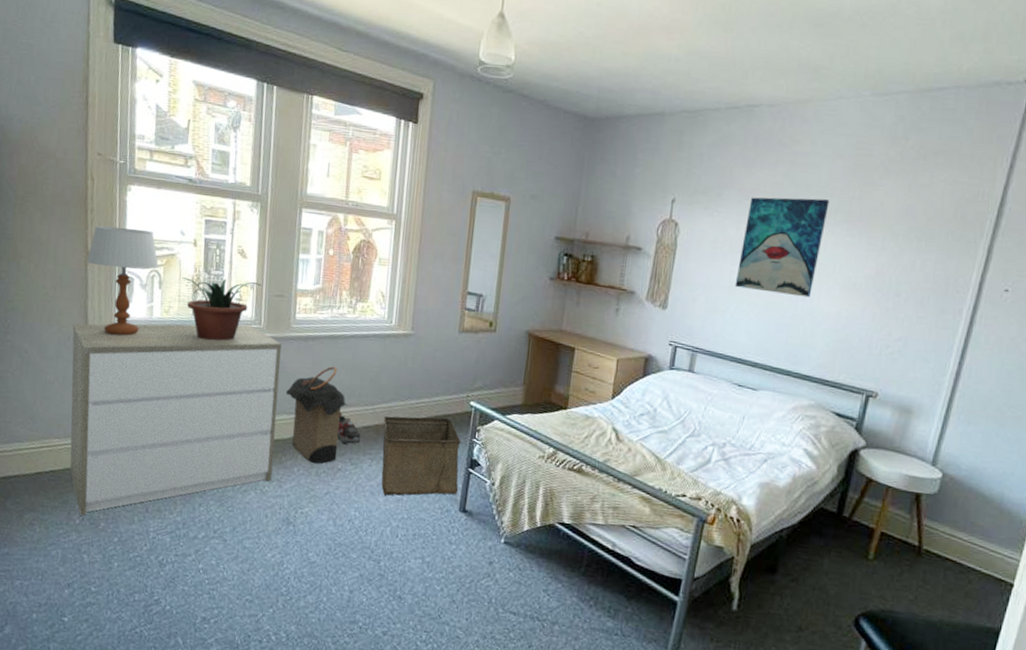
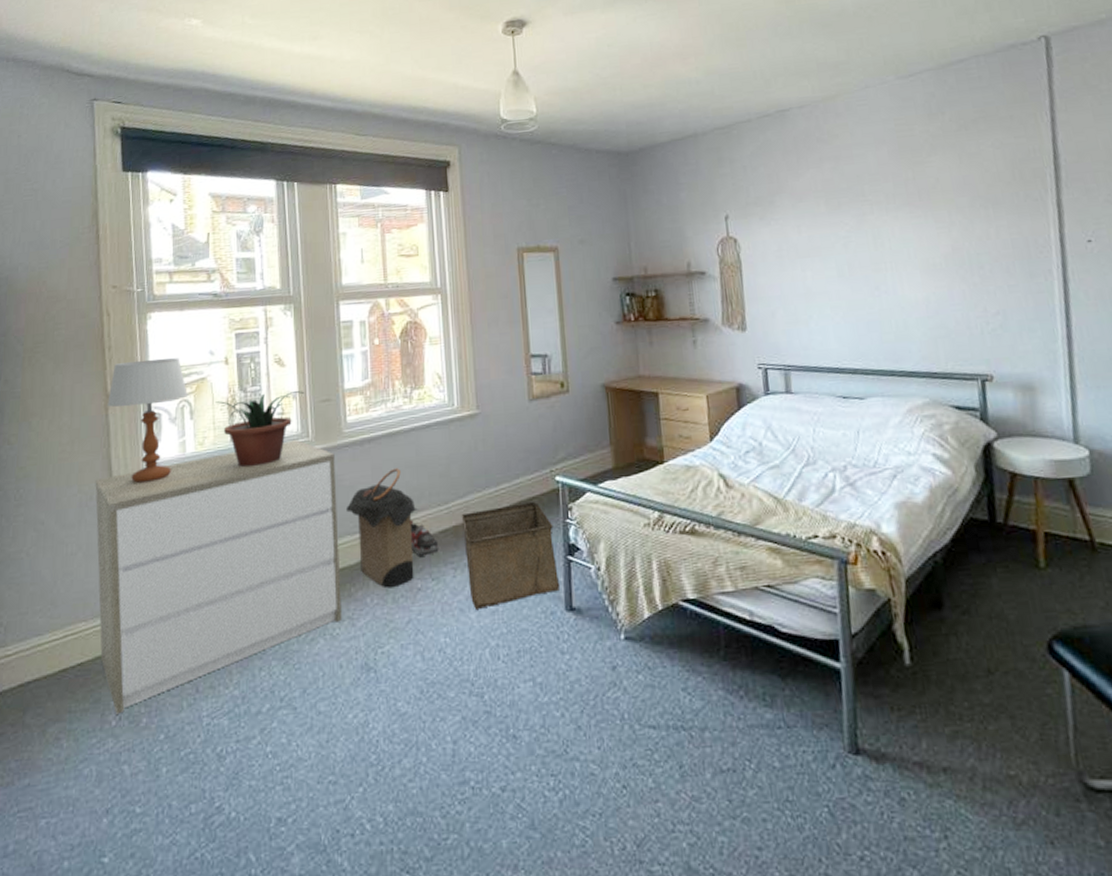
wall art: present [734,197,830,298] -> none [804,186,893,293]

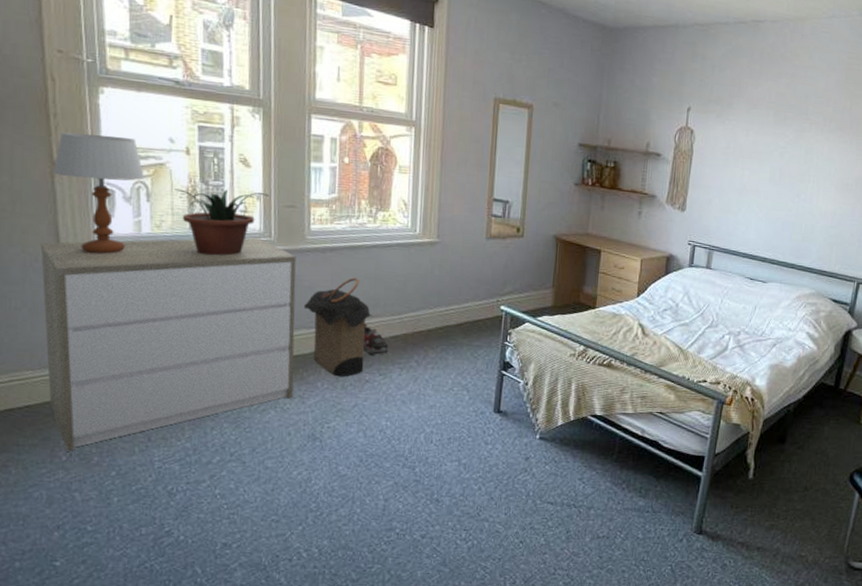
storage bin: present [461,501,561,609] -> none [412,323,493,403]

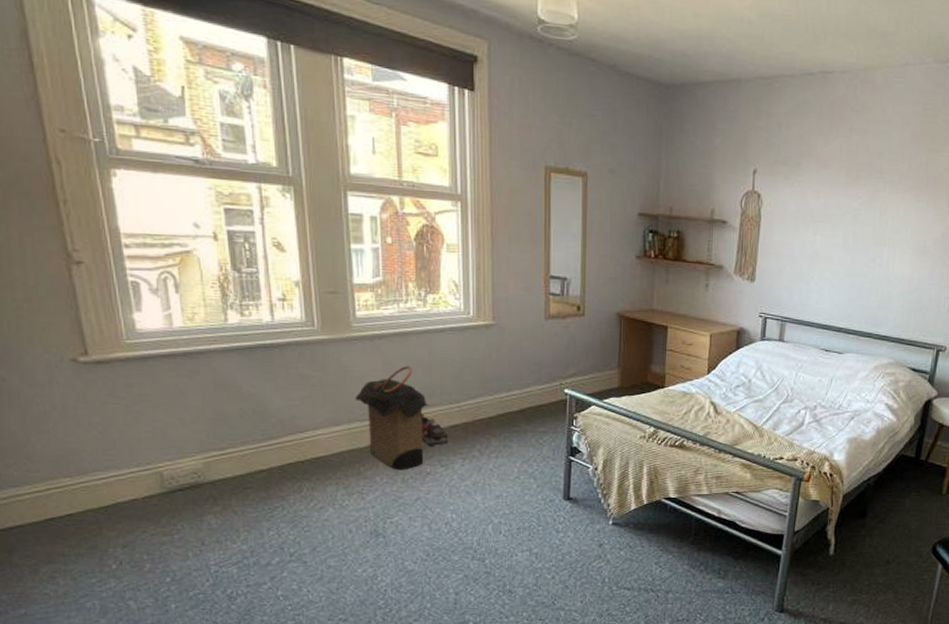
dresser: present [40,237,296,452] -> none [64,327,351,559]
table lamp: present [53,132,146,254] -> none [69,220,172,351]
potted plant: present [174,189,270,256] -> none [204,276,309,349]

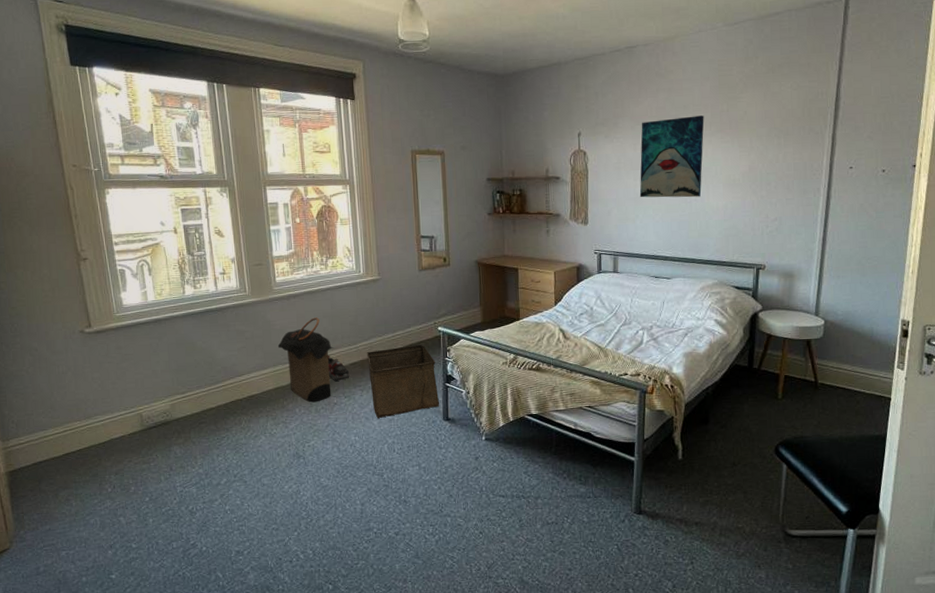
storage bin: none [472,408,561,493] -> present [366,344,440,418]
wall art: none [817,165,900,263] -> present [639,115,704,198]

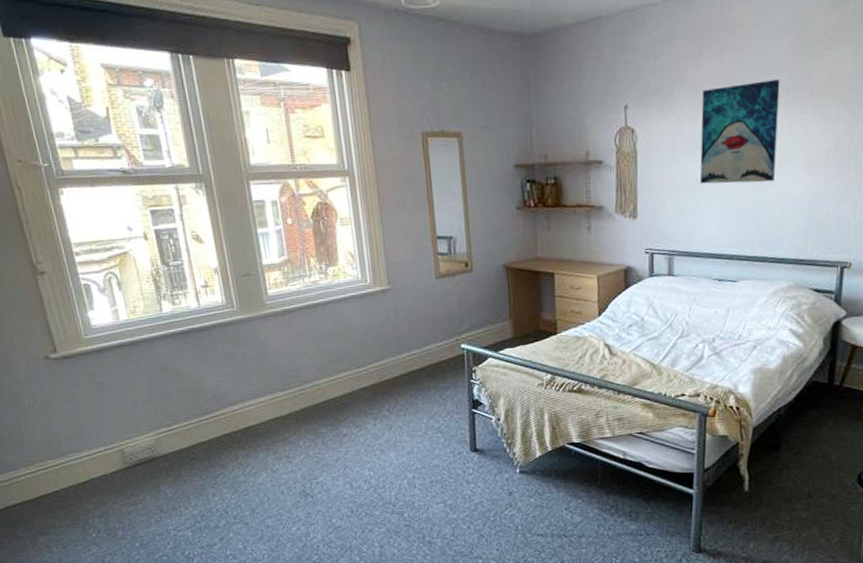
laundry hamper: present [277,317,334,403] -> none [274,336,340,434]
shoe: present [327,355,350,381] -> none [333,379,360,409]
storage bin: present [366,344,440,418] -> none [378,365,466,450]

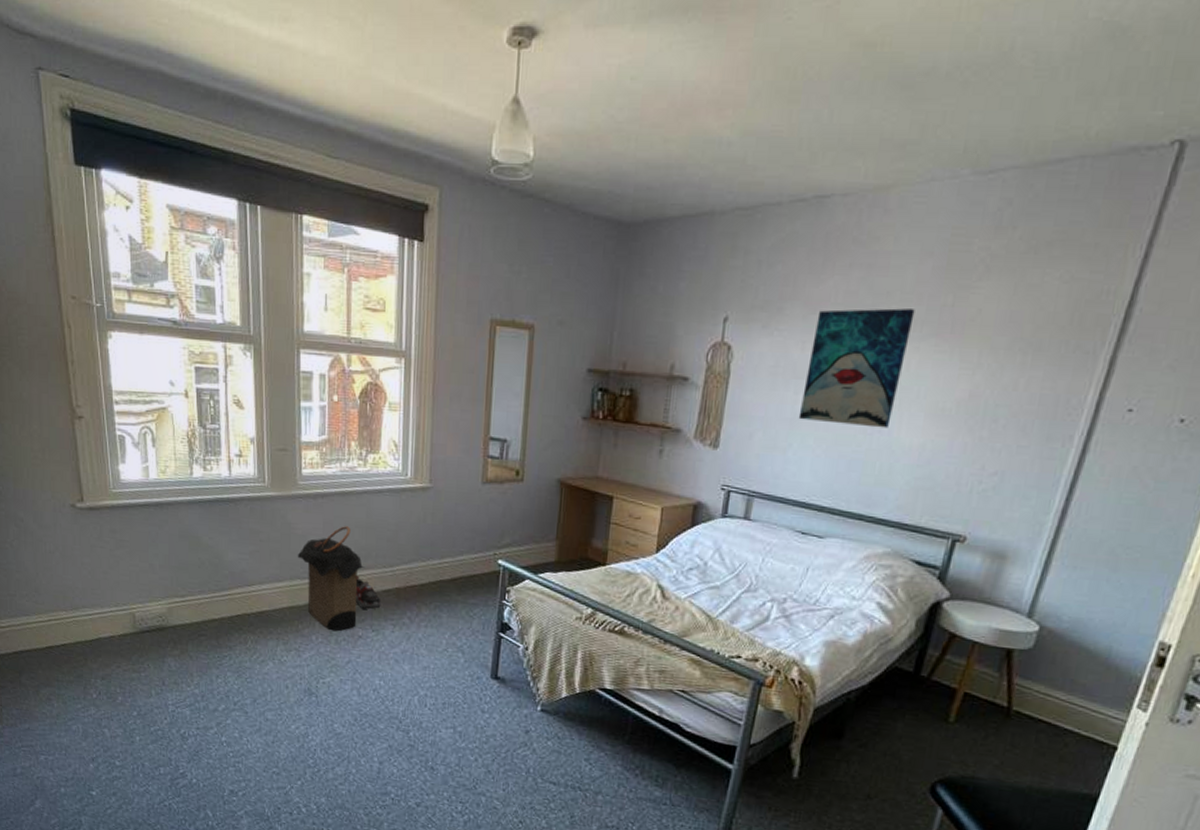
laundry hamper: none [274,336,340,434] -> present [297,526,365,632]
shoe: none [333,379,360,409] -> present [355,576,381,609]

